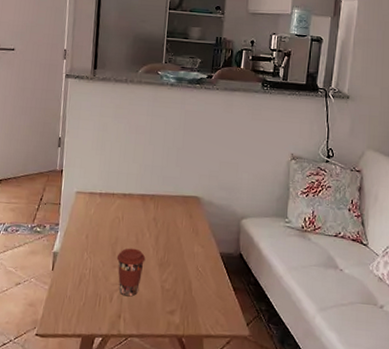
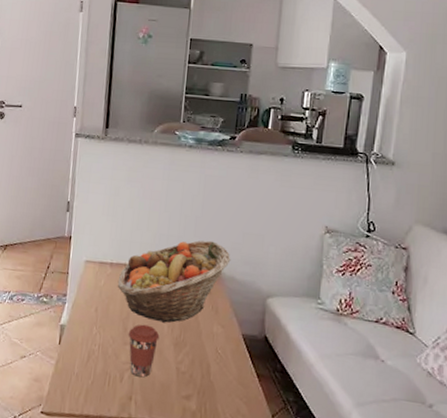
fruit basket: none [106,169,209,246] -> present [117,240,231,323]

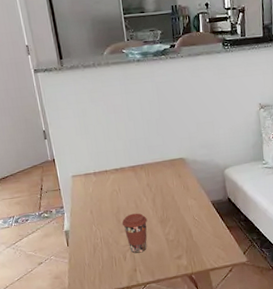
fruit basket: present [117,240,231,323] -> none [103,135,191,209]

